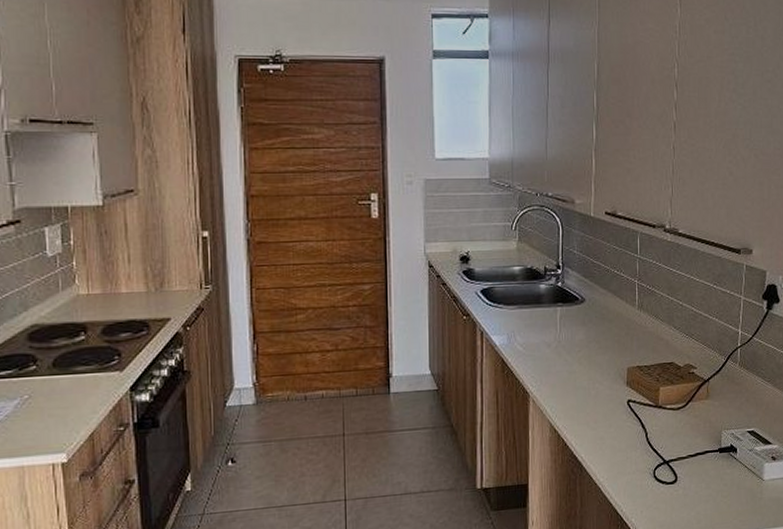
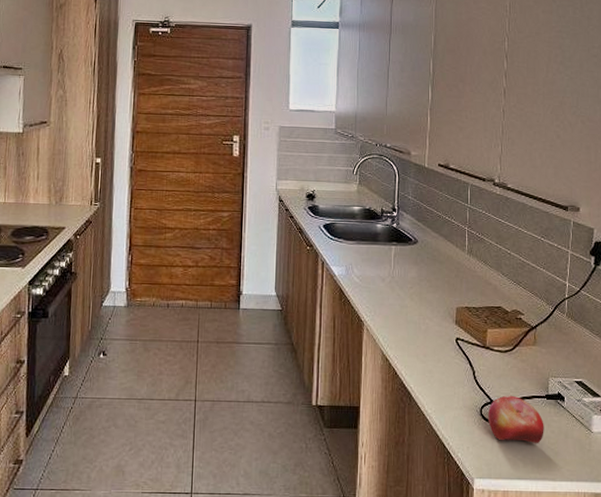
fruit: none [661,453,717,500] -> present [488,395,544,443]

